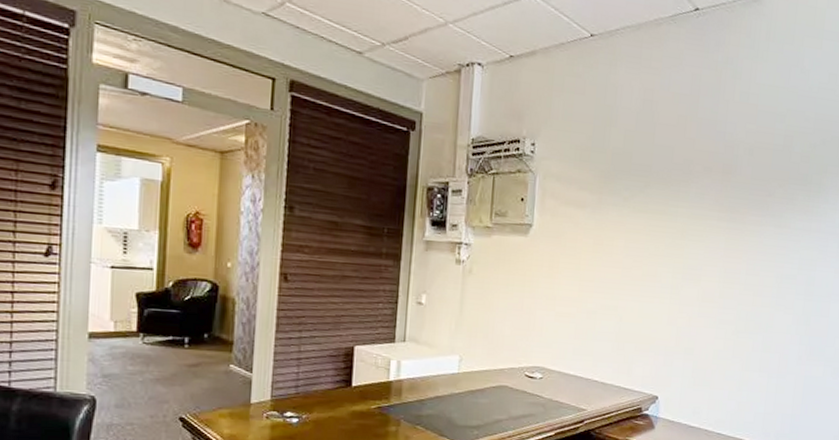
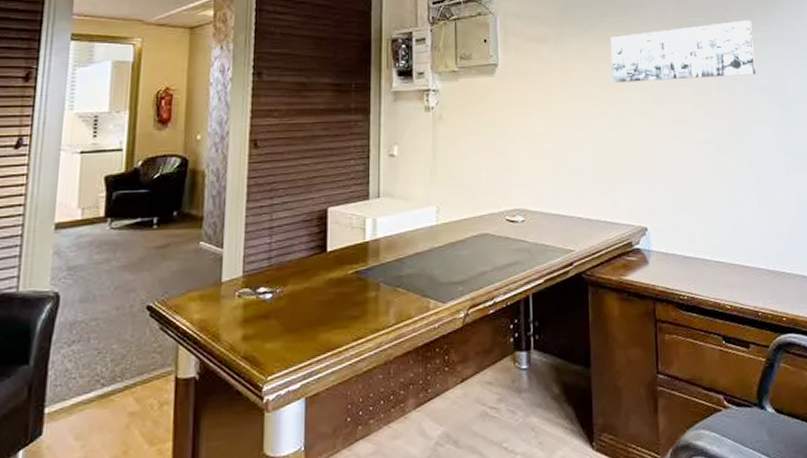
wall art: none [645,207,793,264] -> present [611,20,756,83]

